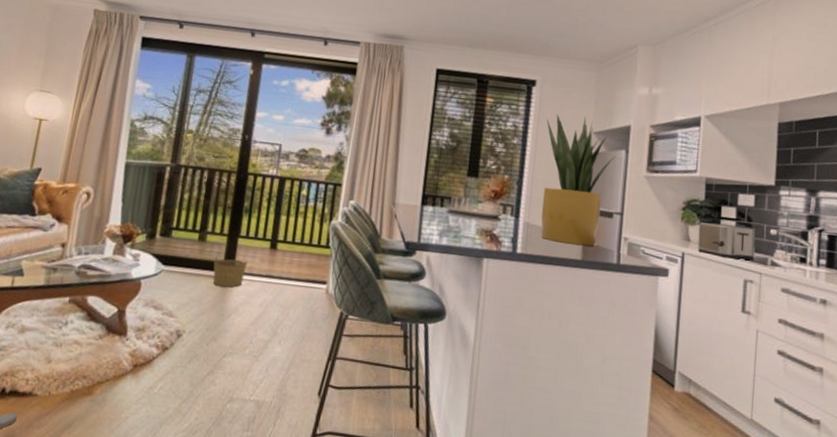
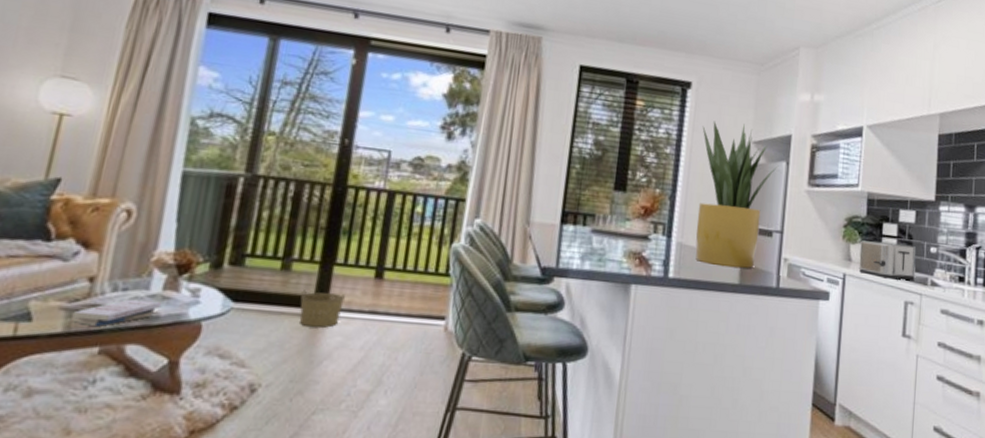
books: none [50,261,113,282] -> present [71,299,162,328]

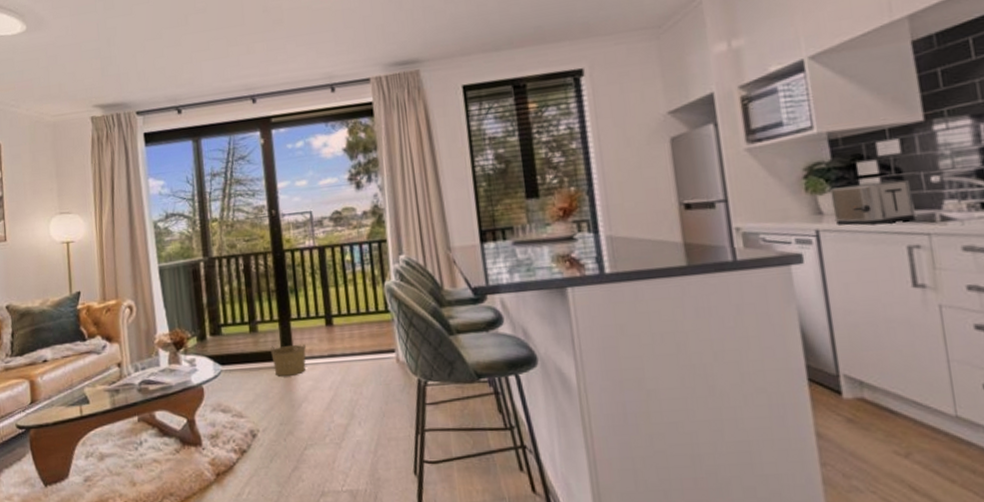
books: present [71,299,162,328] -> none [113,374,172,402]
planter: present [695,121,779,269] -> none [606,96,705,252]

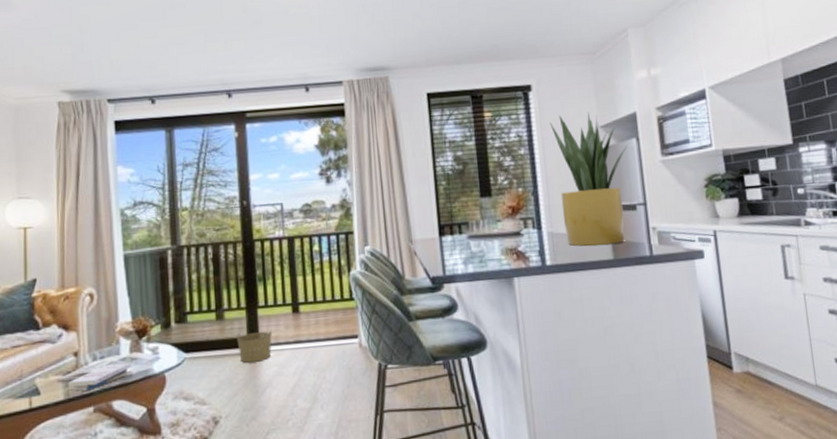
books: none [113,374,172,402] -> present [68,362,132,392]
planter: none [606,96,705,252] -> present [549,112,630,246]
toaster: present [830,179,916,226] -> none [724,190,787,228]

